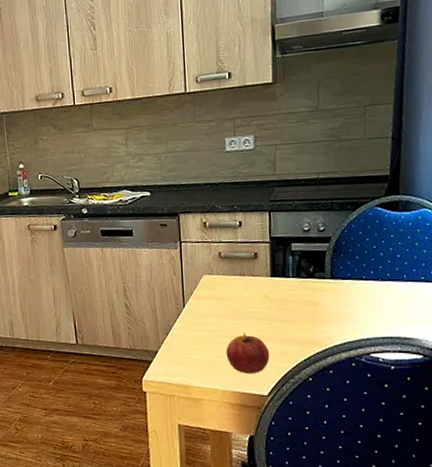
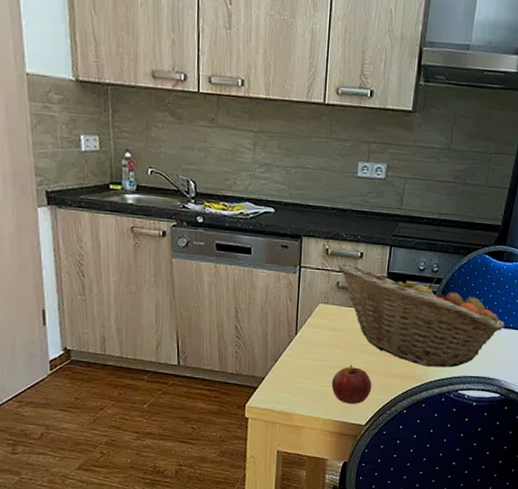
fruit basket: none [216,233,415,330] -> present [337,262,505,368]

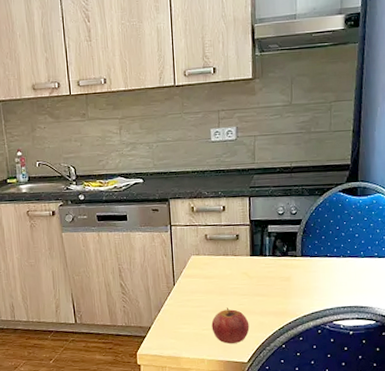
fruit basket: present [337,262,505,368] -> none [203,216,370,302]

